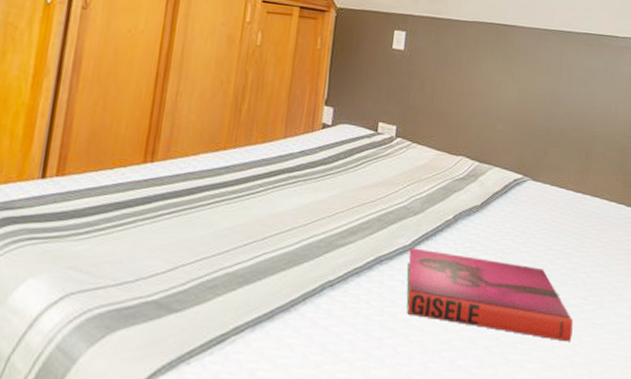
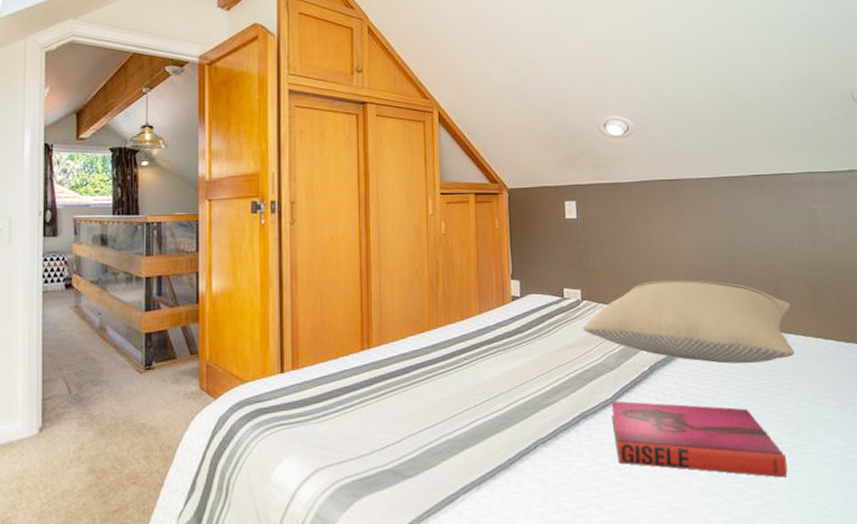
pillow: none [392,126,601,223] -> present [583,279,795,364]

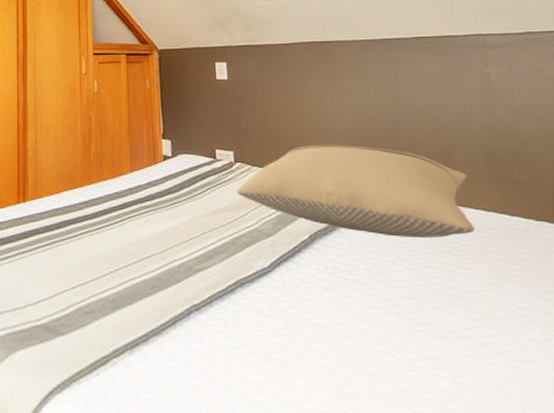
hardback book: present [611,401,788,478] -> none [269,270,475,371]

